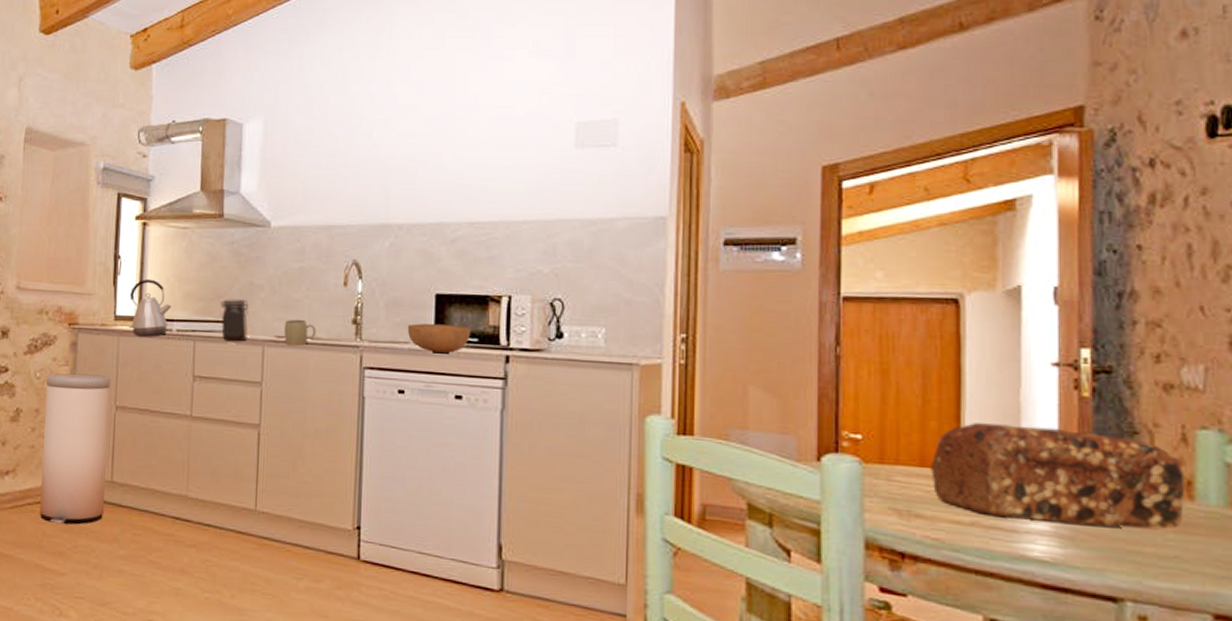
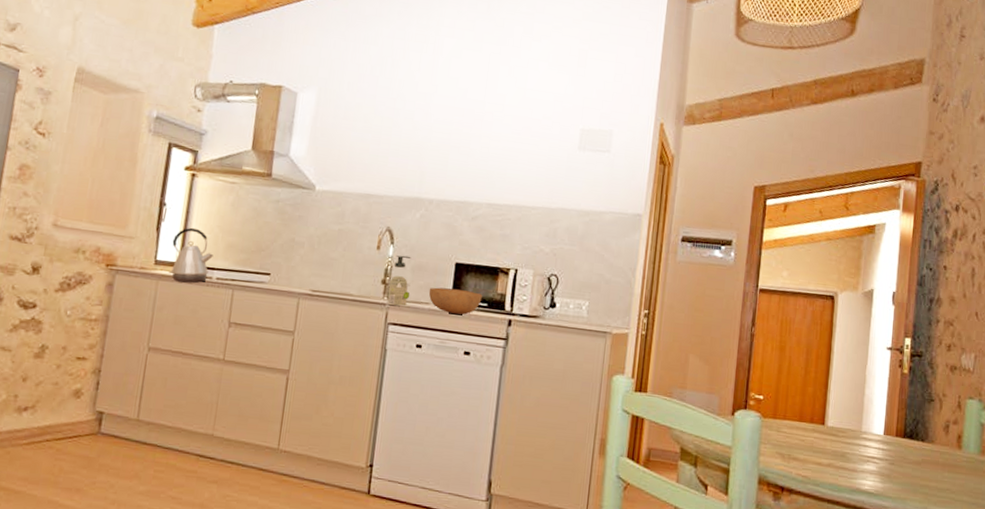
pedal bin: present [39,373,111,525] -> none [58,312,146,461]
jar: present [220,299,249,343] -> none [260,252,288,294]
mug: present [283,319,316,347] -> none [318,275,349,301]
soap dispenser: none [359,290,386,348] -> present [386,255,411,306]
bread loaf: present [931,422,1186,529] -> none [806,389,958,470]

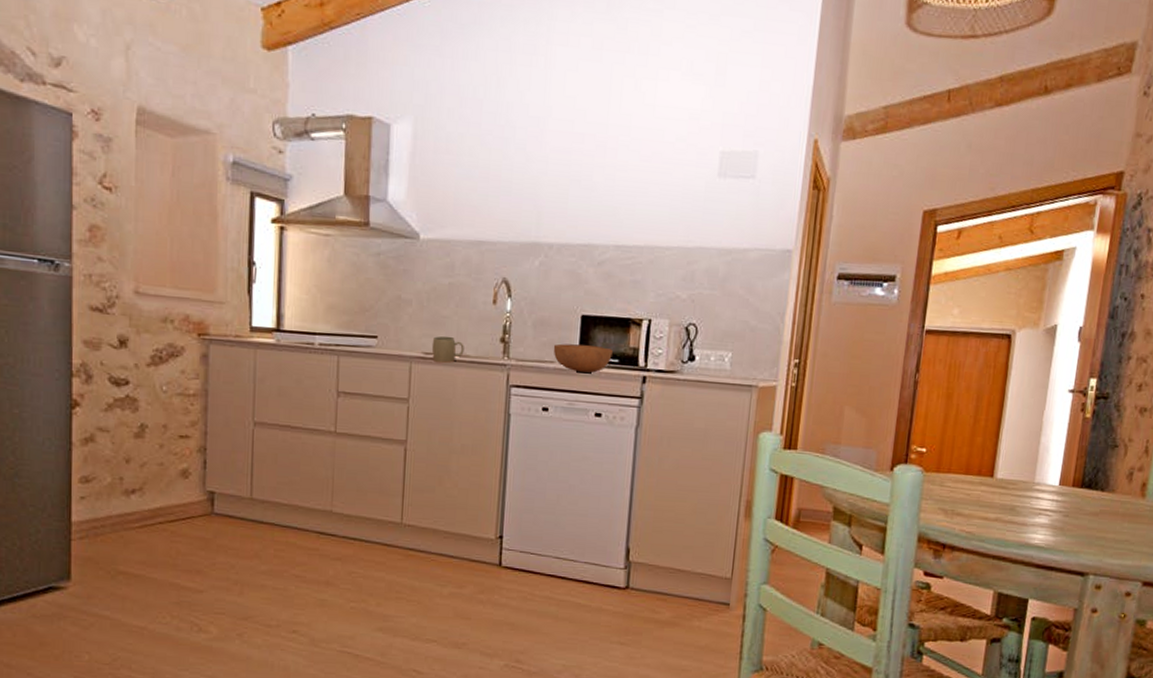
kettle: present [168,227,213,284] -> none [265,288,313,352]
mug: none [318,275,349,301] -> present [431,335,464,364]
soap dispenser: present [386,255,411,306] -> none [507,309,533,366]

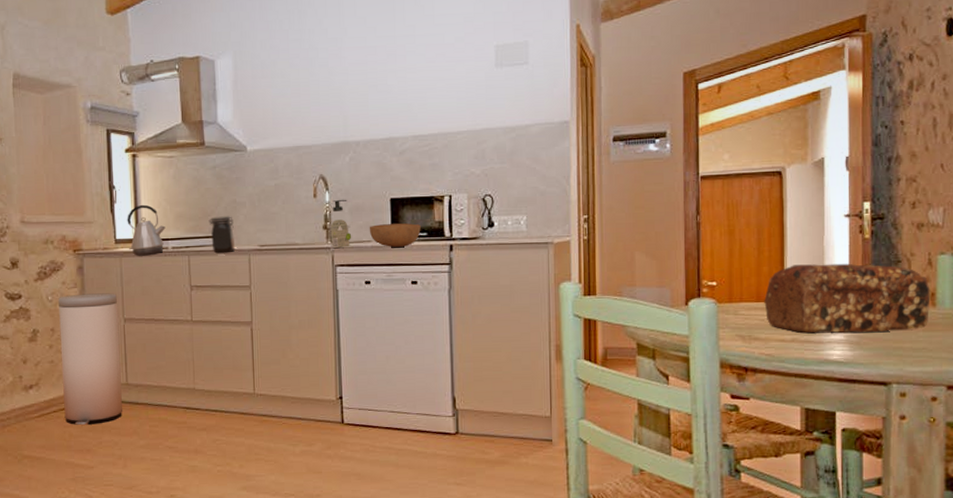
pedal bin: none [172,387,248,543] -> present [58,293,122,426]
kettle: none [265,288,313,352] -> present [127,204,165,257]
jar: none [365,313,396,359] -> present [208,216,235,255]
mug: present [431,335,464,364] -> none [265,229,293,253]
soap dispenser: none [507,309,533,366] -> present [329,199,352,249]
bread loaf: none [972,438,1143,520] -> present [764,263,931,334]

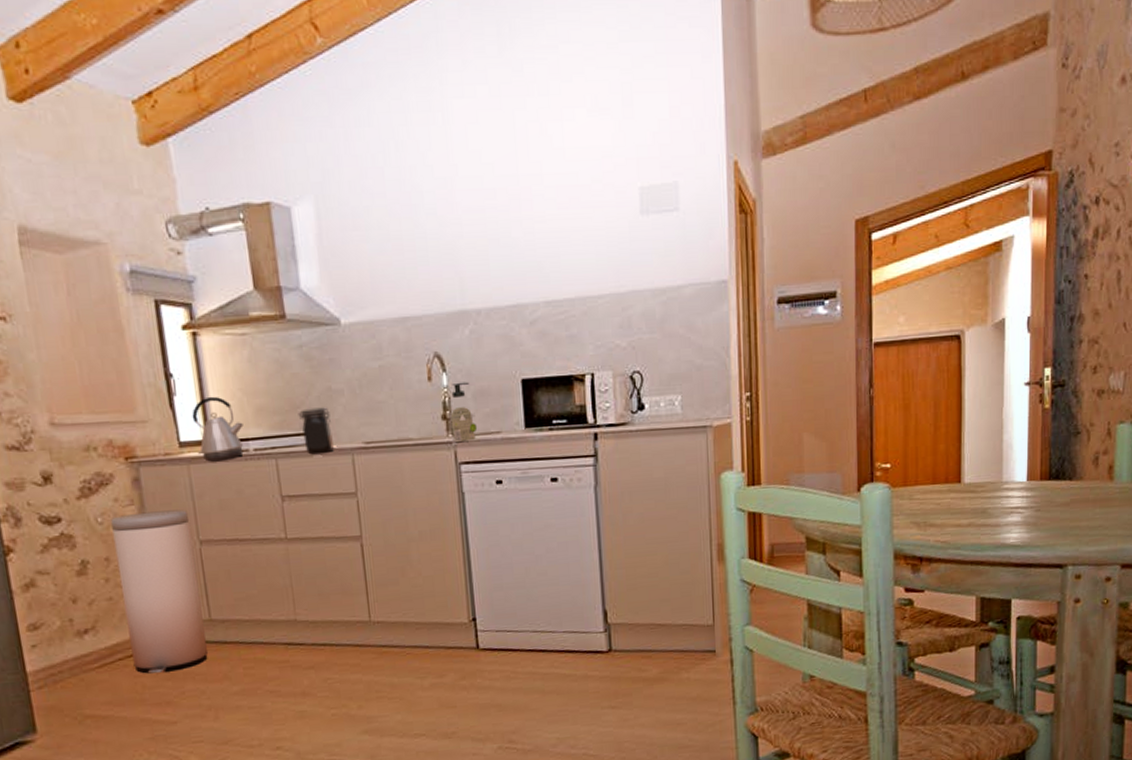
bowl: present [369,223,421,248] -> none [497,409,559,439]
bread loaf: present [764,263,931,334] -> none [940,437,1109,517]

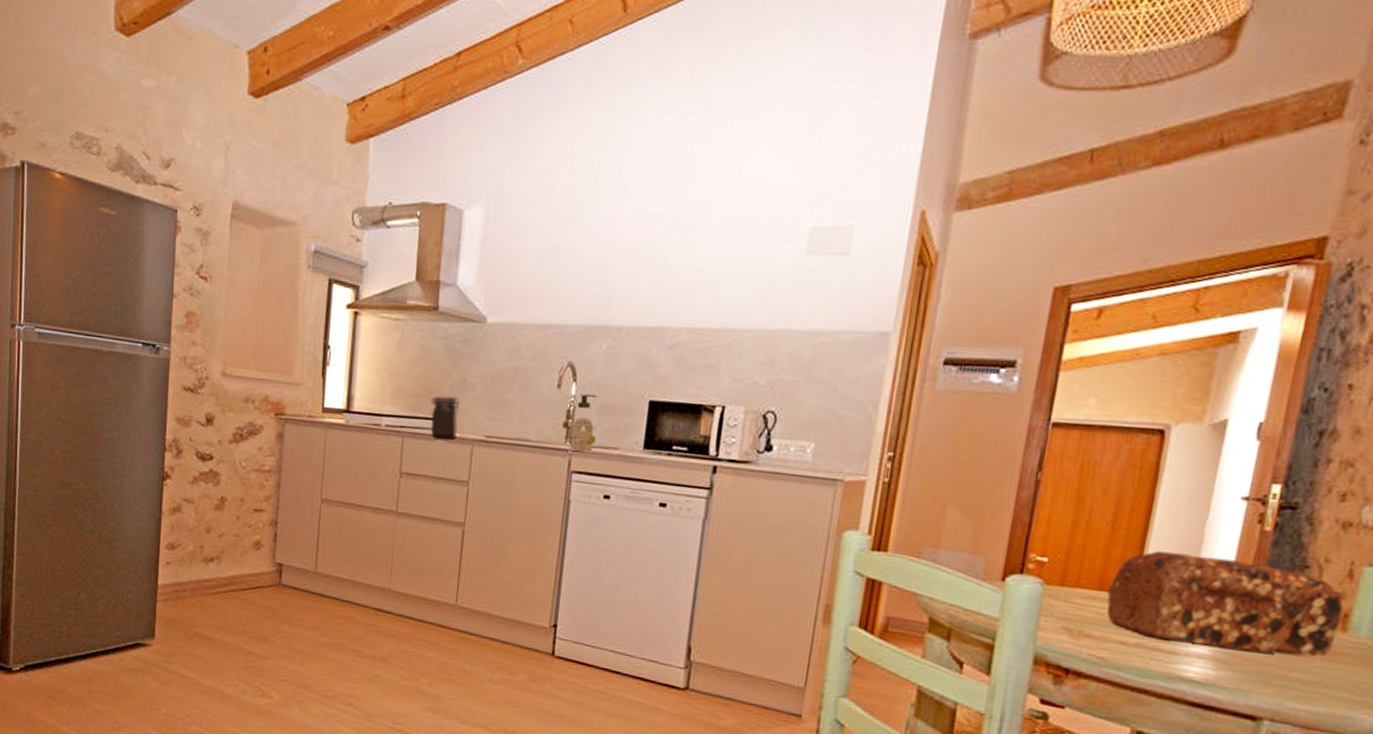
pedal bin: present [111,509,208,675] -> none [243,463,318,612]
kettle: present [192,396,243,463] -> none [336,371,381,432]
bread loaf: none [940,437,1109,517] -> present [1106,551,1344,657]

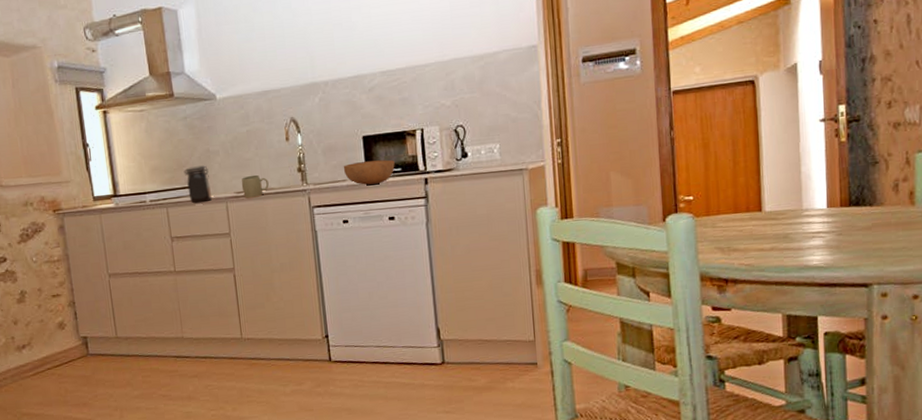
mug: none [493,419,527,448] -> present [241,174,269,200]
soap dispenser: present [569,393,597,452] -> none [303,140,327,191]
bowl: none [617,429,682,462] -> present [343,159,395,186]
bread loaf: present [1106,551,1344,657] -> none [741,167,909,241]

